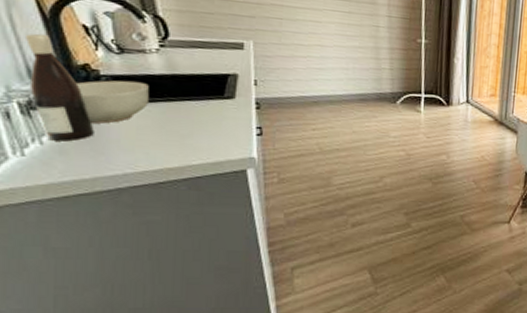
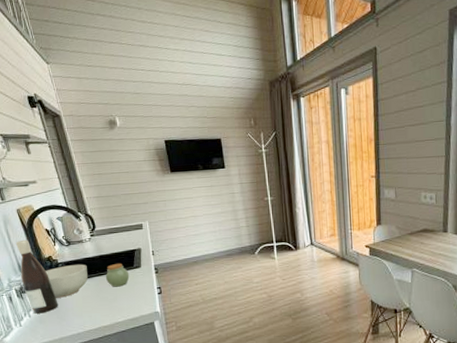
jar: none [177,88,216,120] -> present [105,263,130,287]

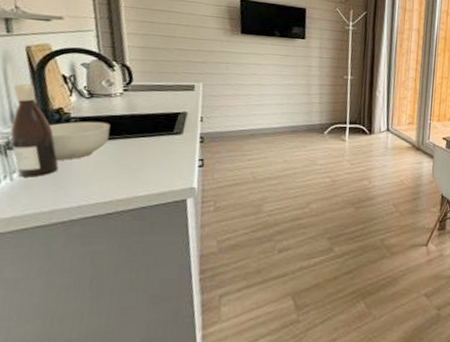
jar: present [105,263,130,287] -> none [132,126,166,154]

